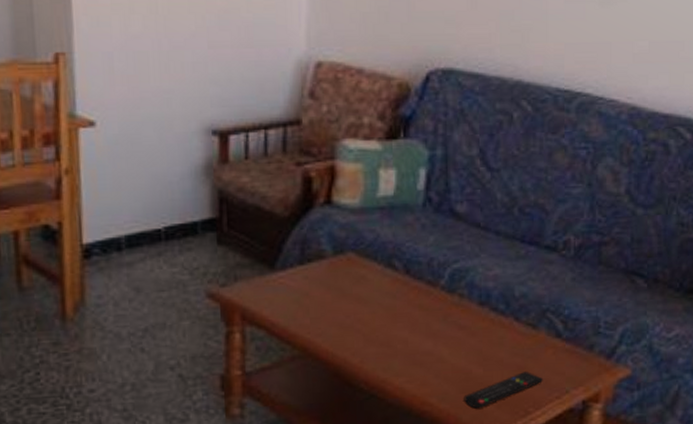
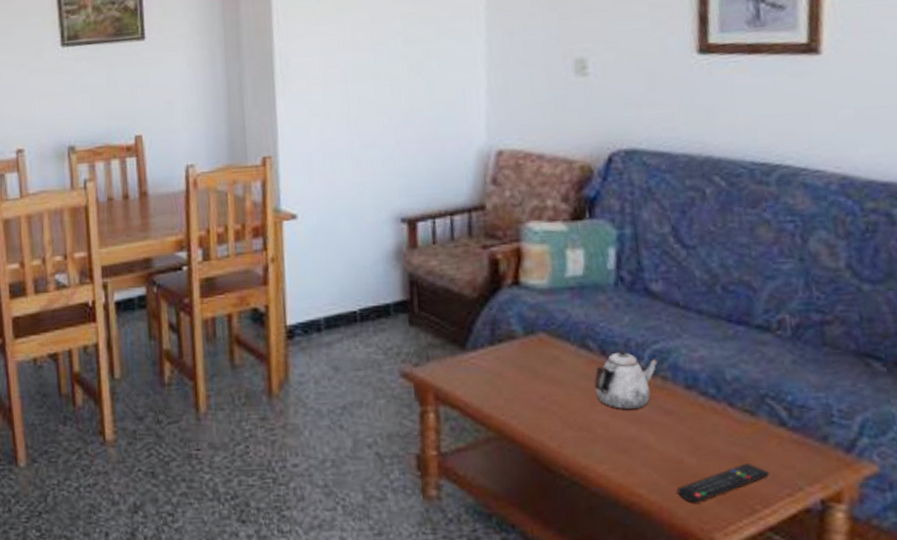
teapot: none [396,269,456,326] -> present [594,350,658,410]

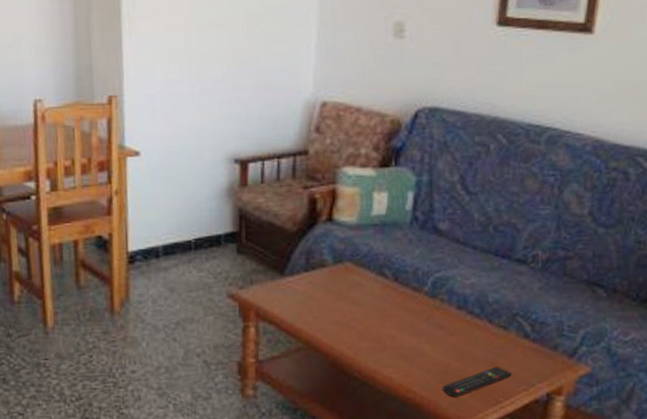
teapot: present [594,350,658,410] -> none [386,278,438,326]

